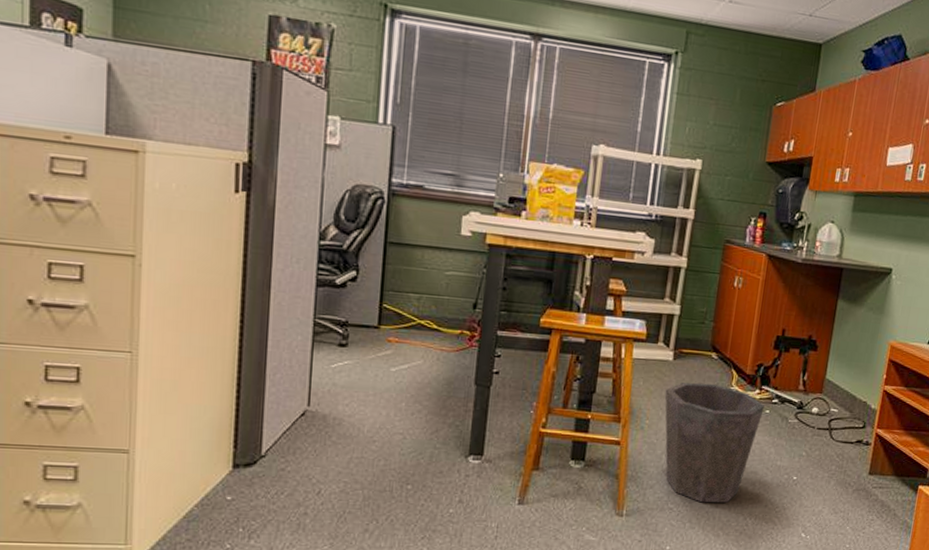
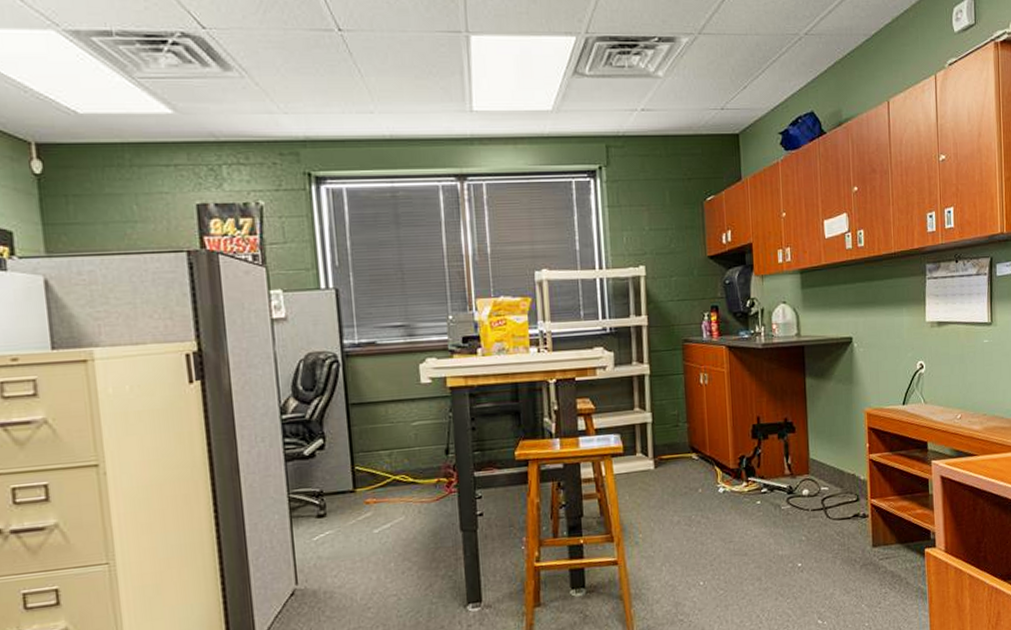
waste bin: present [664,382,764,503] -> none [652,484,755,609]

